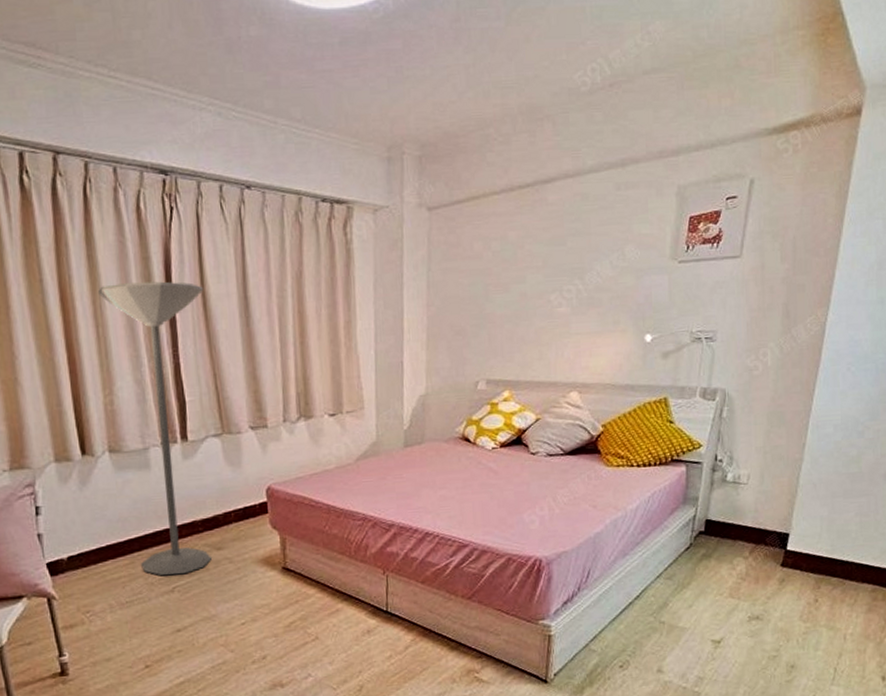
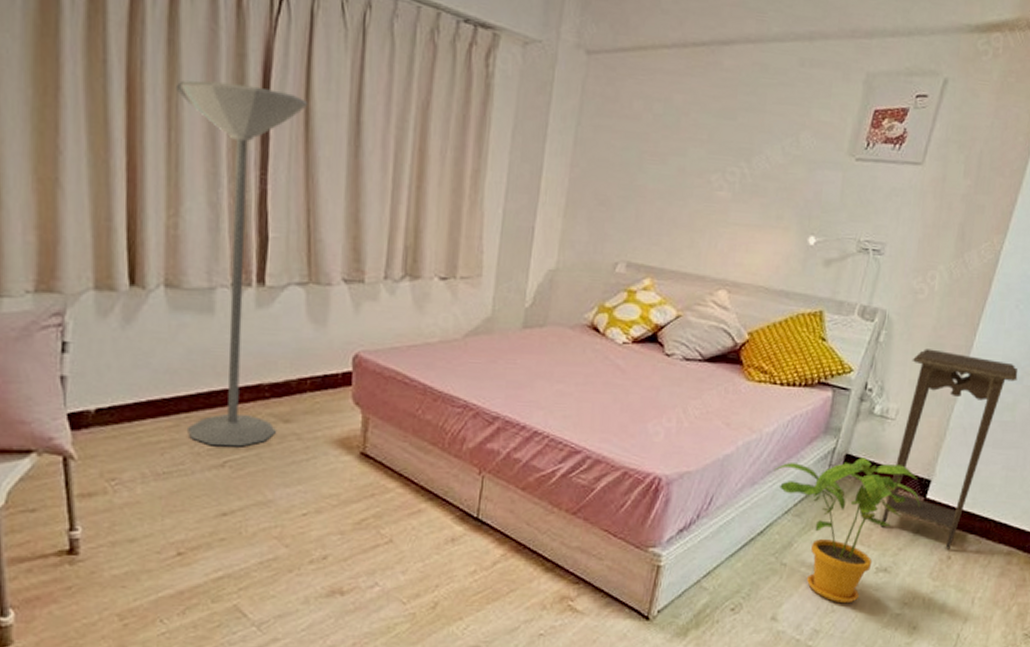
house plant: none [641,521,783,652] -> present [773,458,921,604]
pedestal table: none [747,417,859,594] -> present [880,349,1018,550]

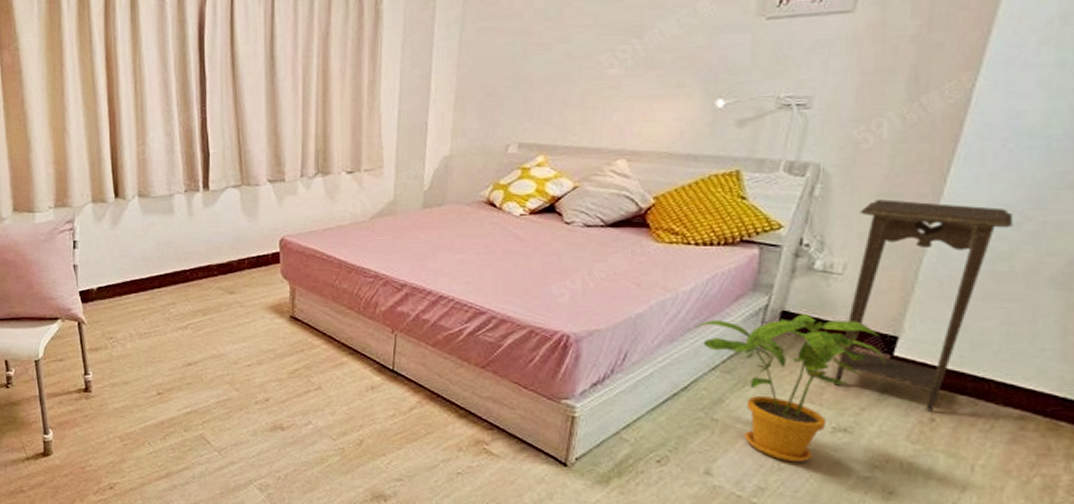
floor lamp: present [177,80,309,447] -> none [139,42,233,313]

